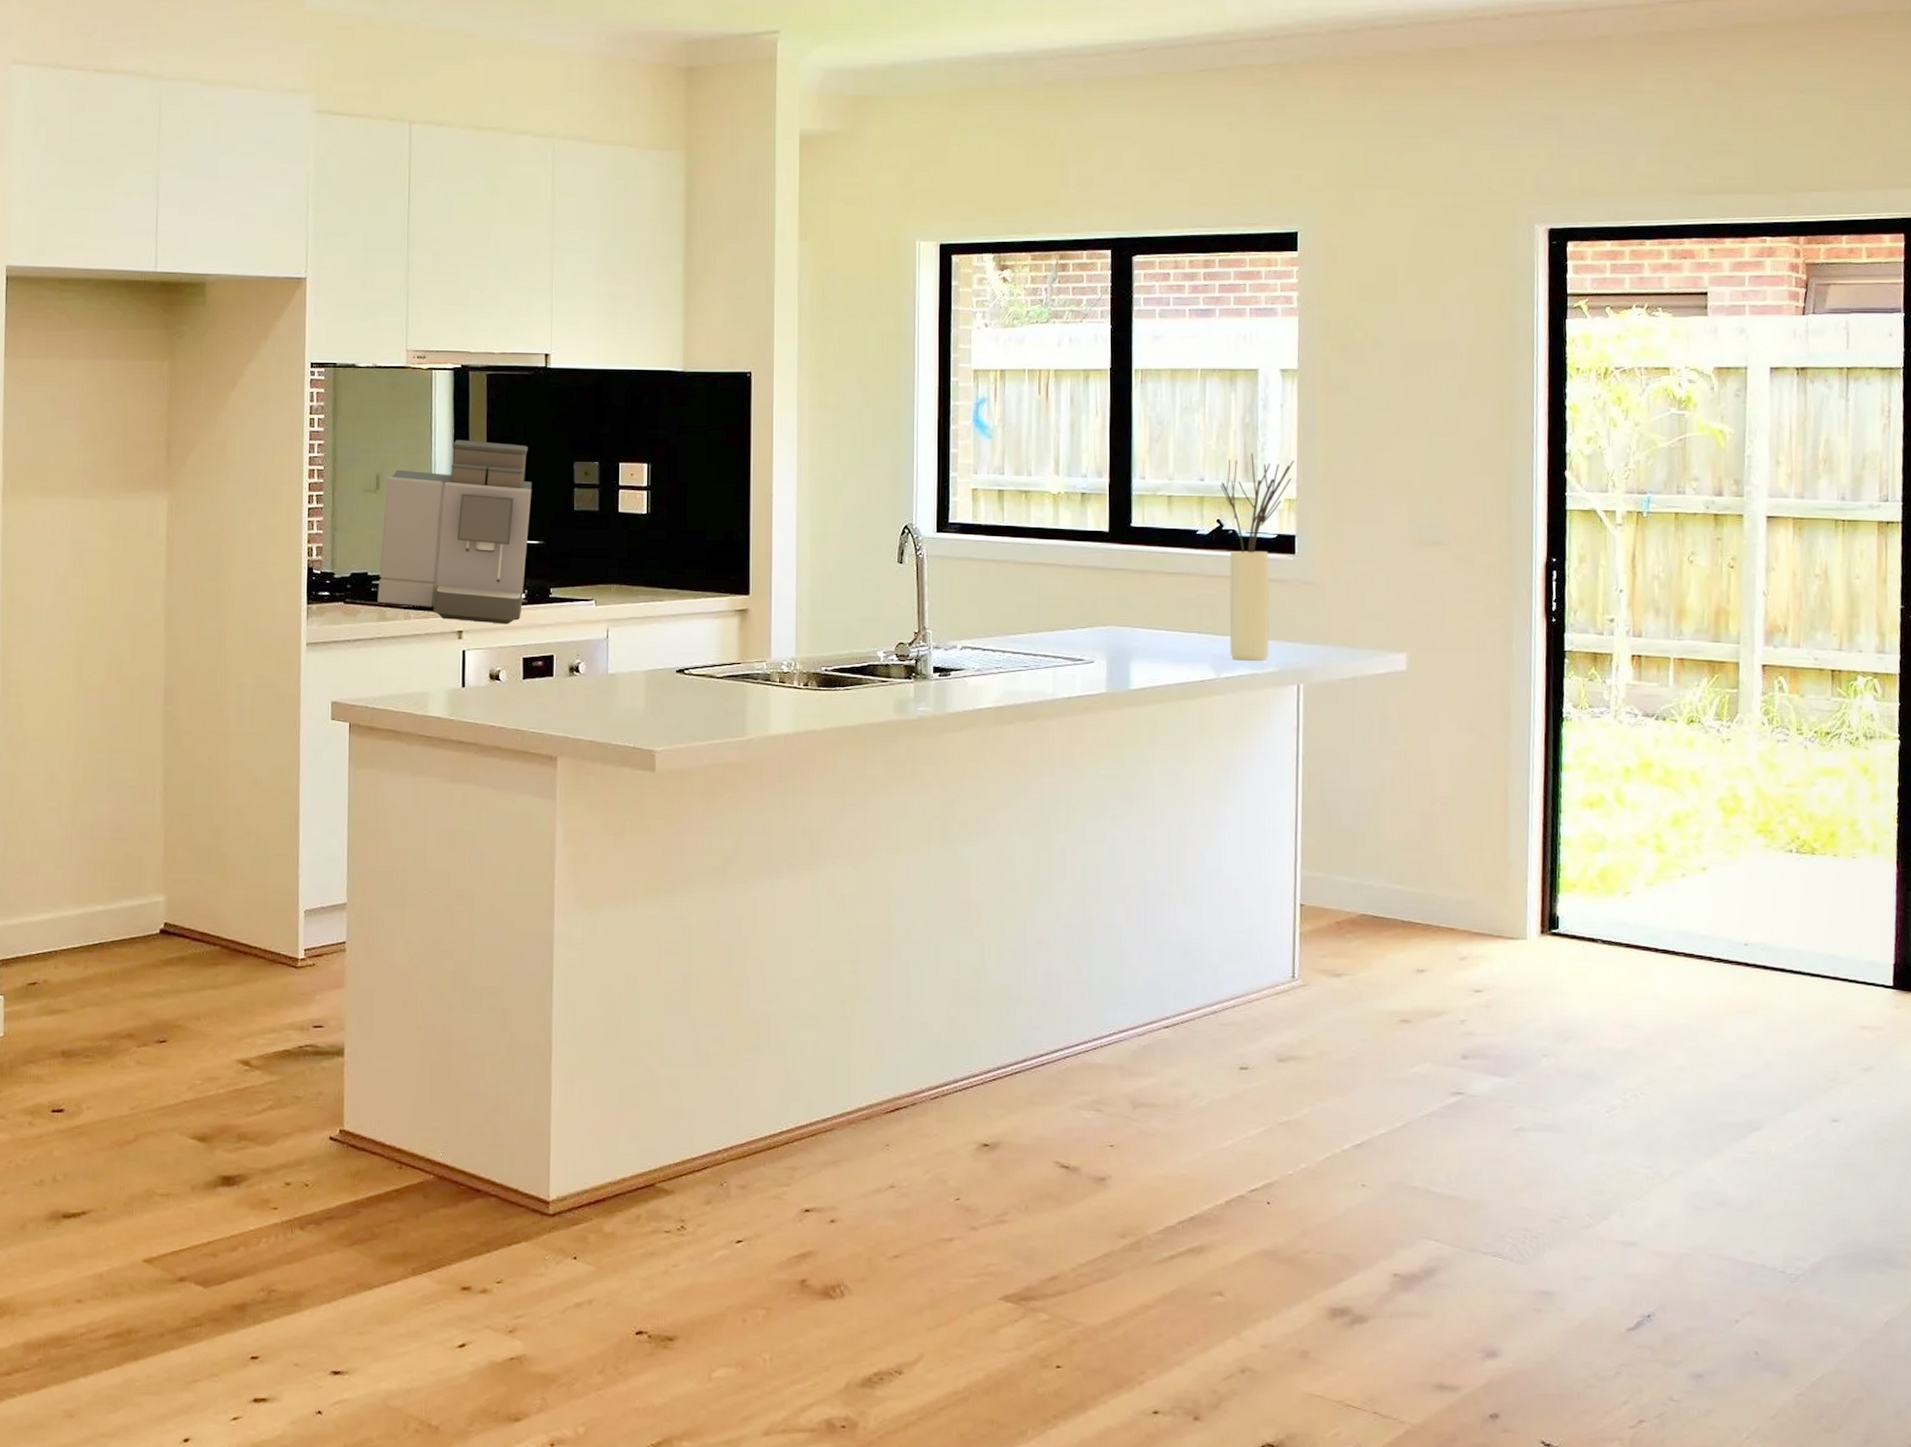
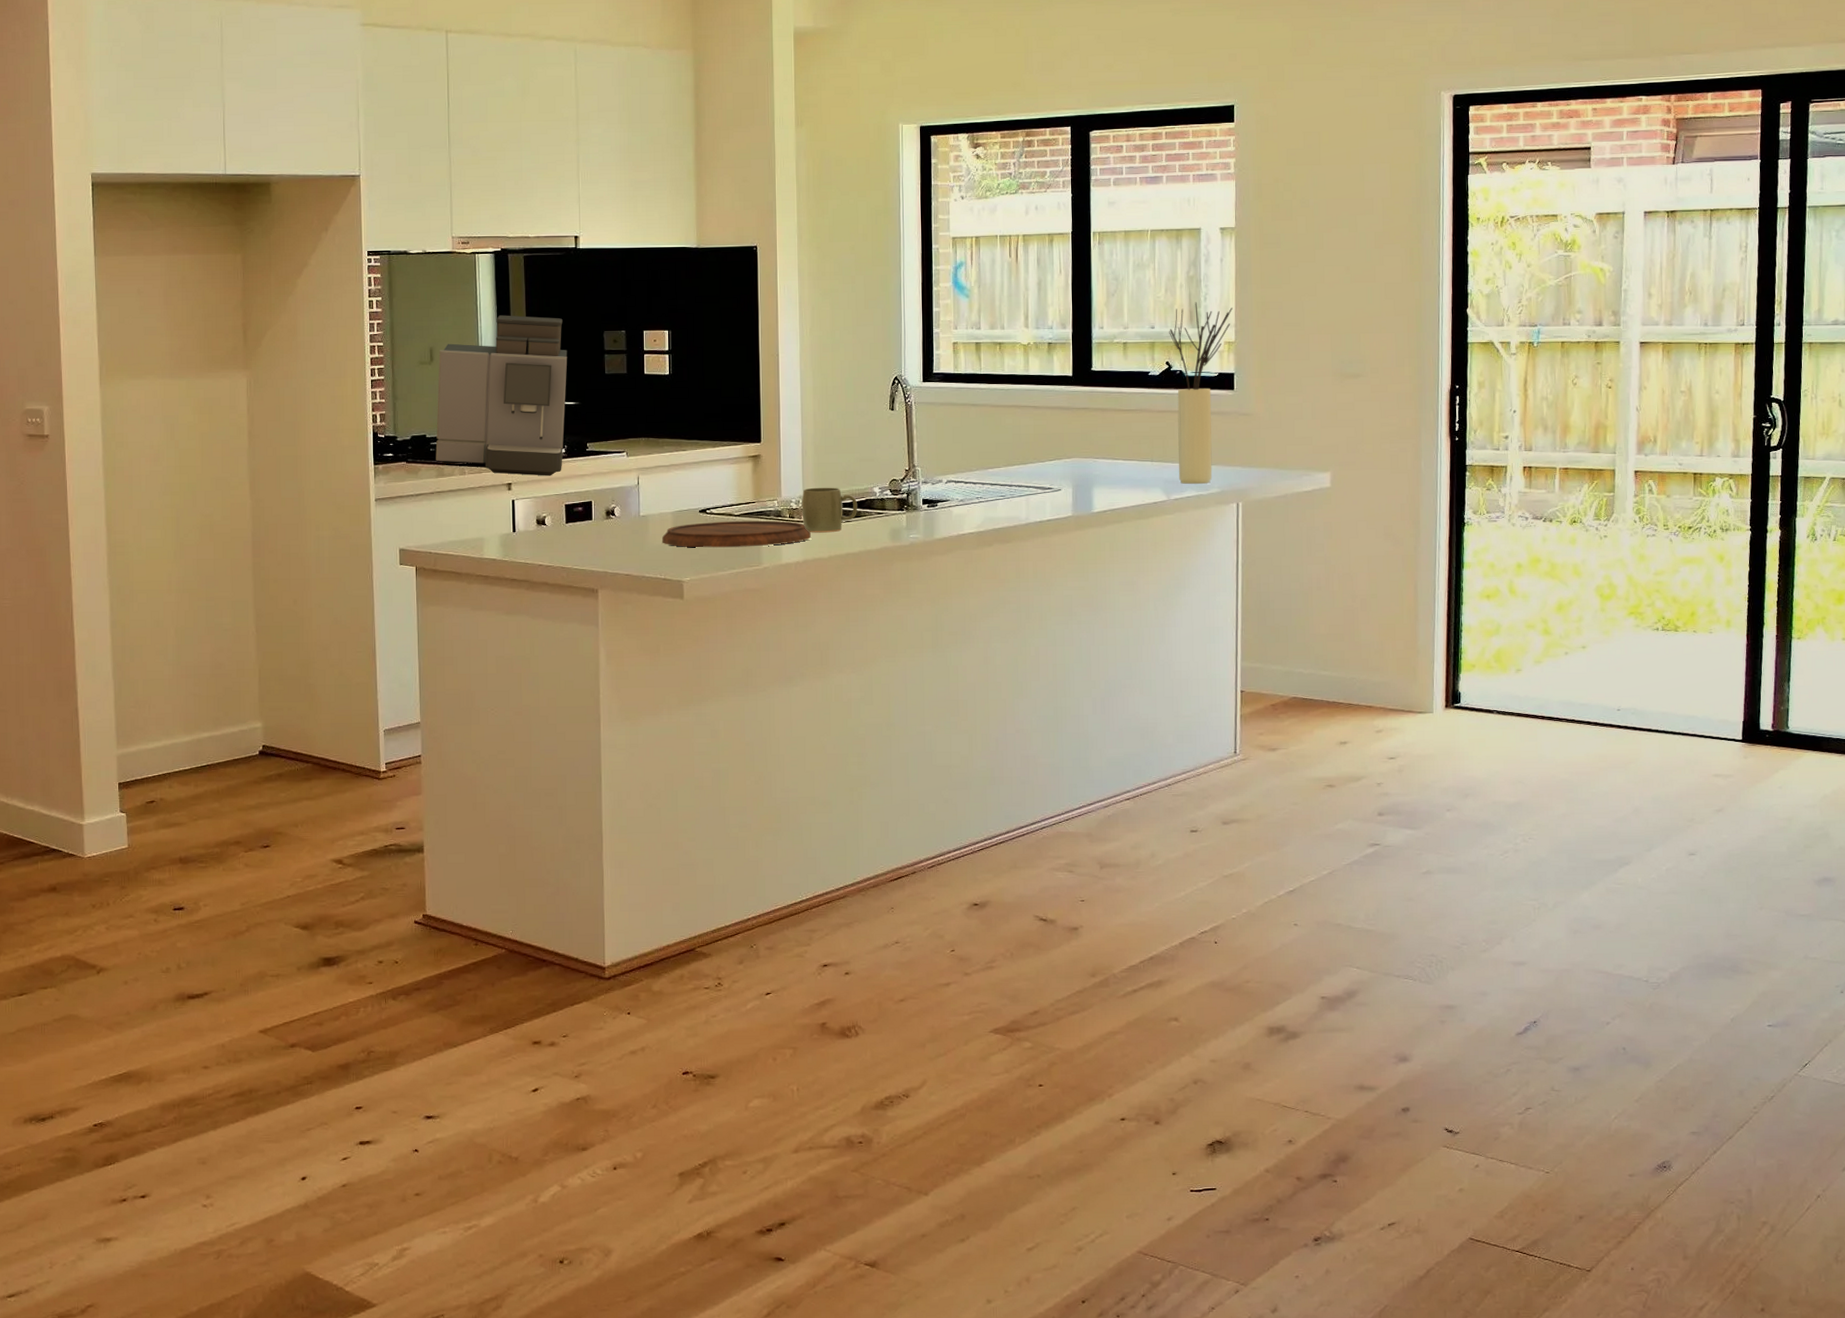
cutting board: none [632,683,804,715] -> present [661,520,811,548]
mug: none [794,648,859,702] -> present [801,487,858,533]

